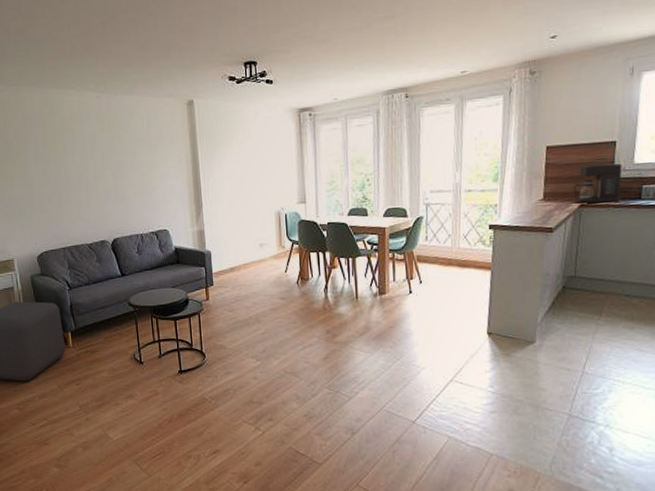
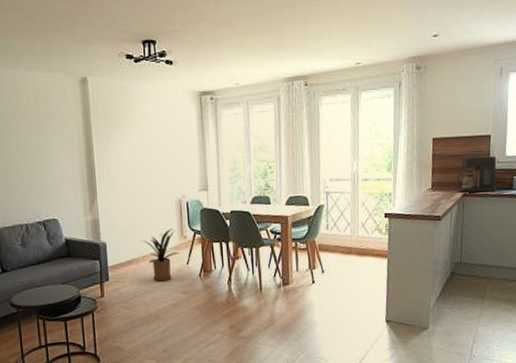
house plant: none [244,239,278,288] -> present [143,229,180,282]

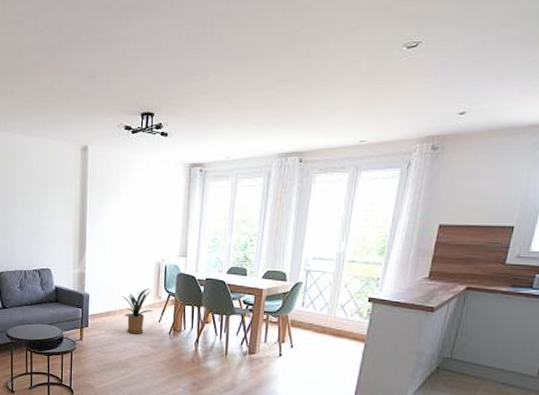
coffee maker: present [456,155,497,194] -> none [461,247,517,290]

